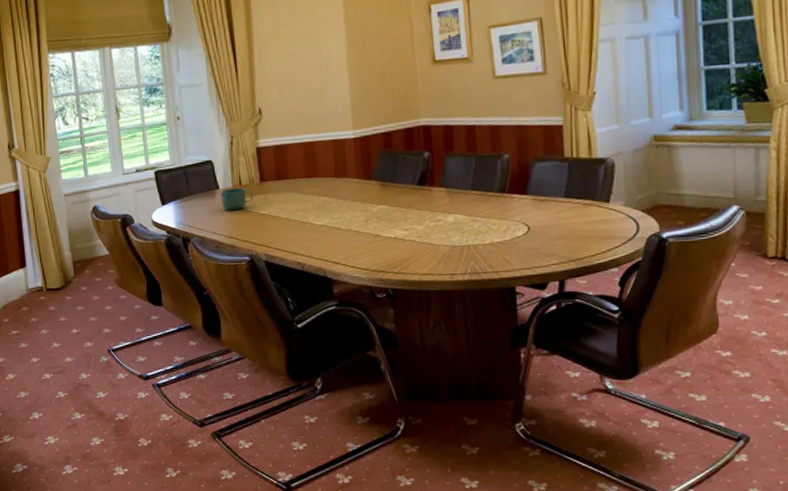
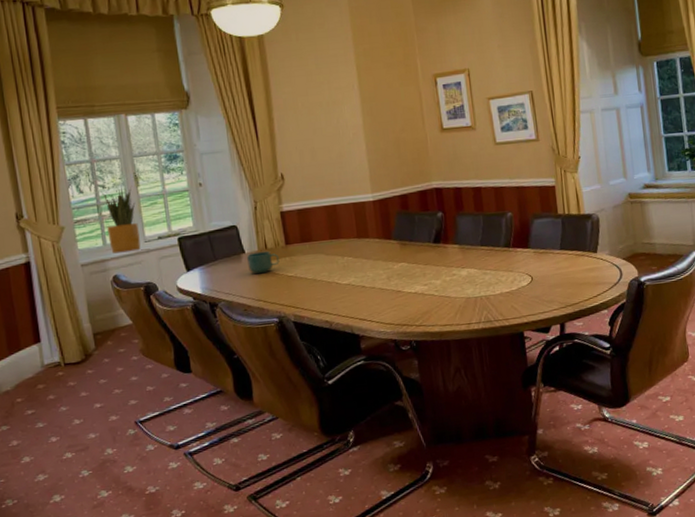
planter: none [83,118,119,185] -> present [99,185,141,254]

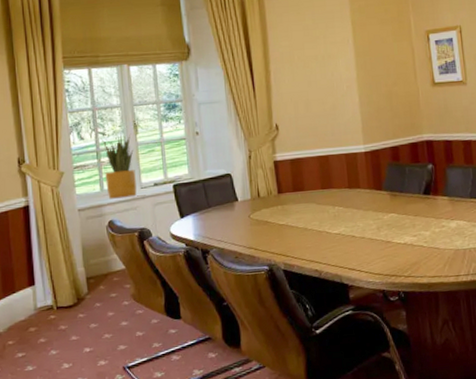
cup: present [246,251,280,274] -> none [239,199,272,222]

